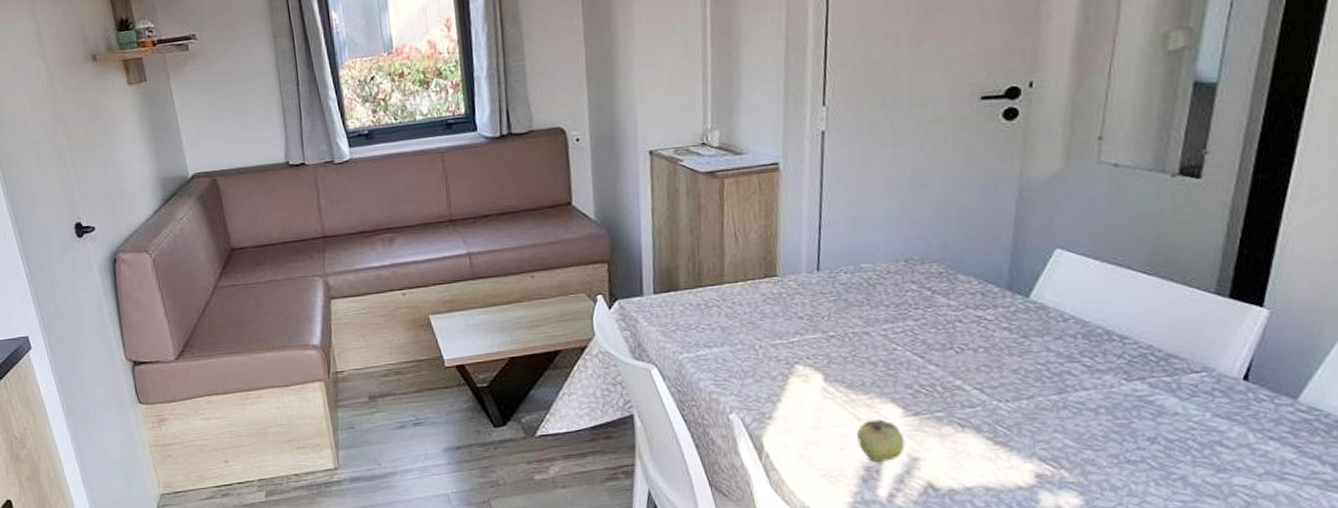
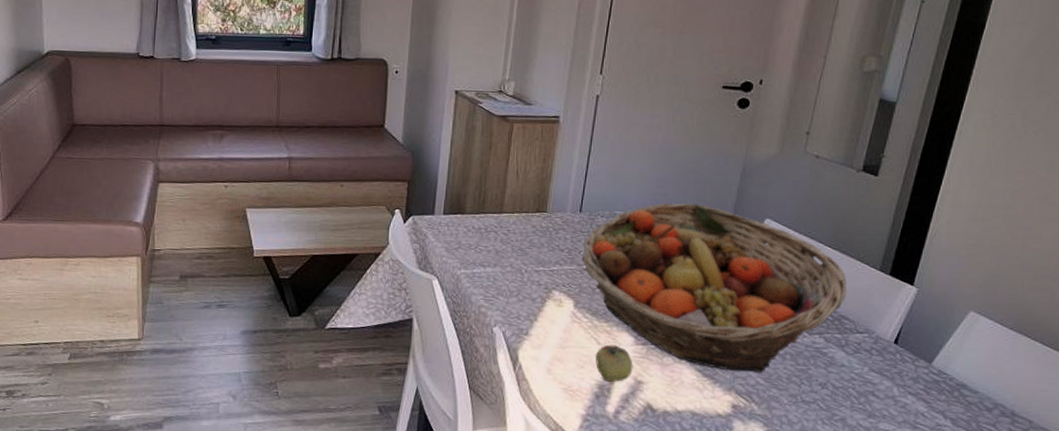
fruit basket: none [827,242,1173,435] -> present [582,202,847,374]

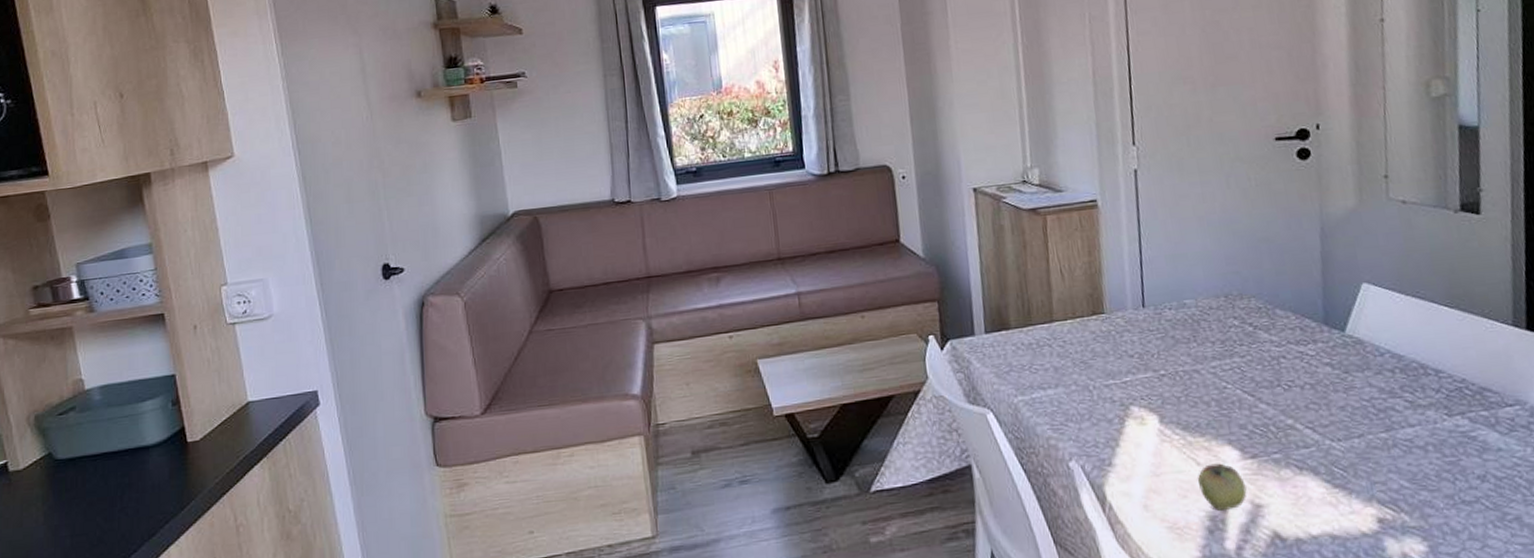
fruit basket: present [582,202,847,374] -> none [1155,277,1481,476]

